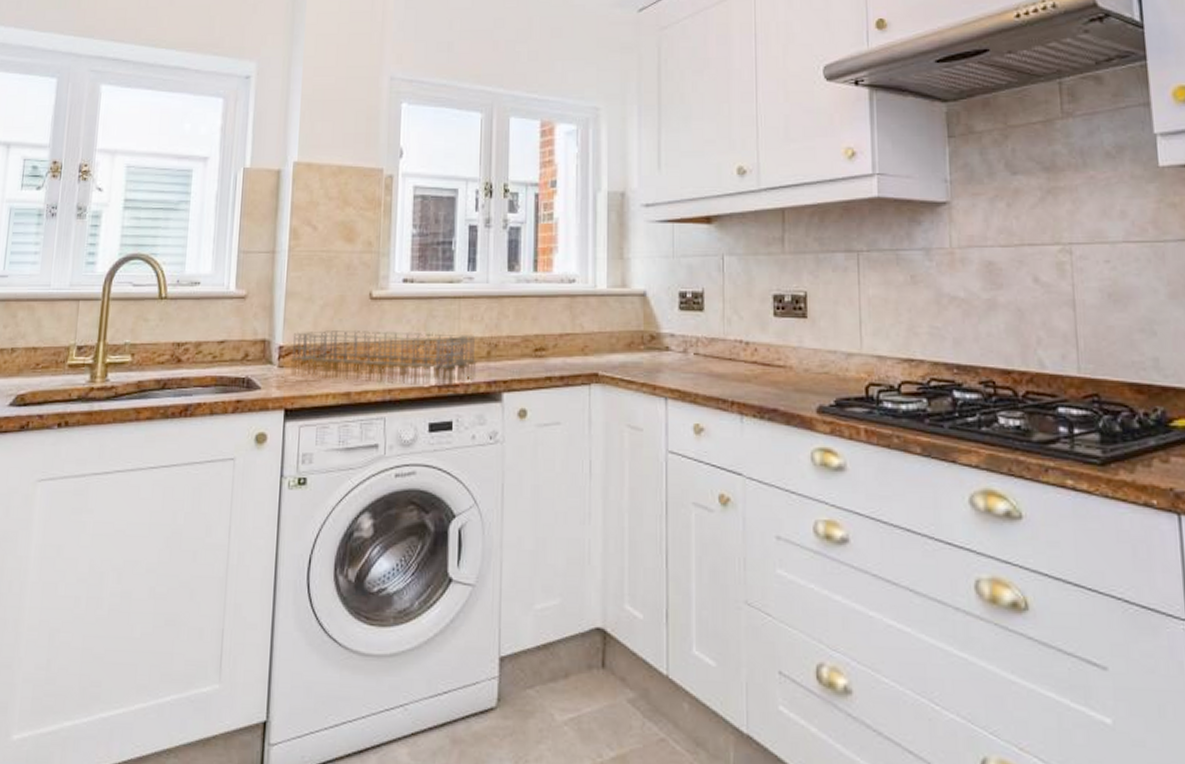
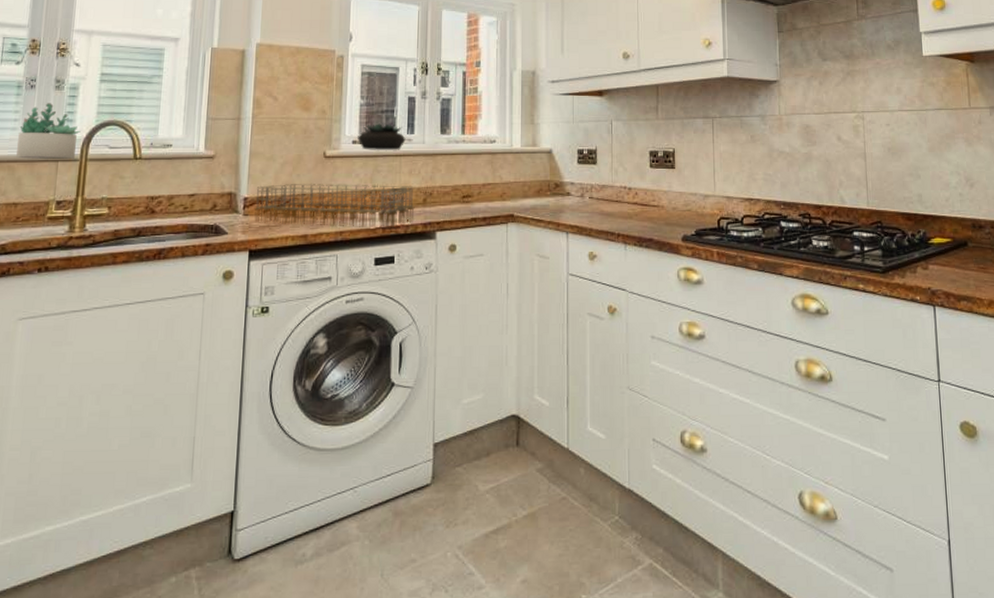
succulent plant: none [36,233,103,298] -> present [16,103,81,159]
succulent plant: none [408,258,466,292] -> present [356,123,406,151]

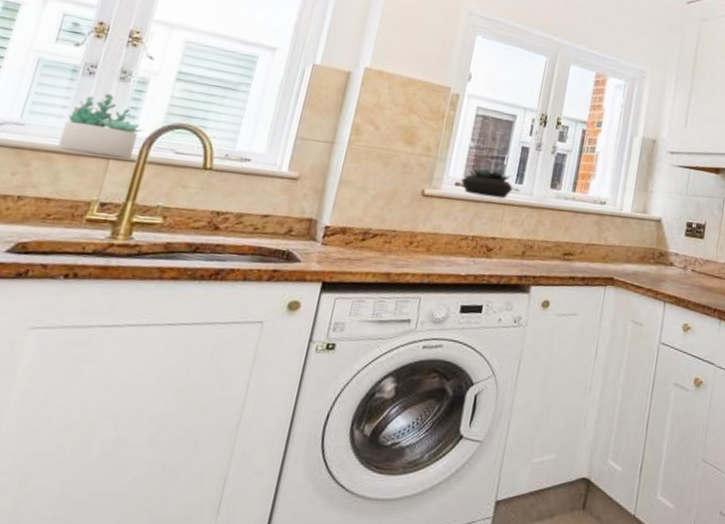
dish rack: present [254,184,415,229] -> none [333,215,513,278]

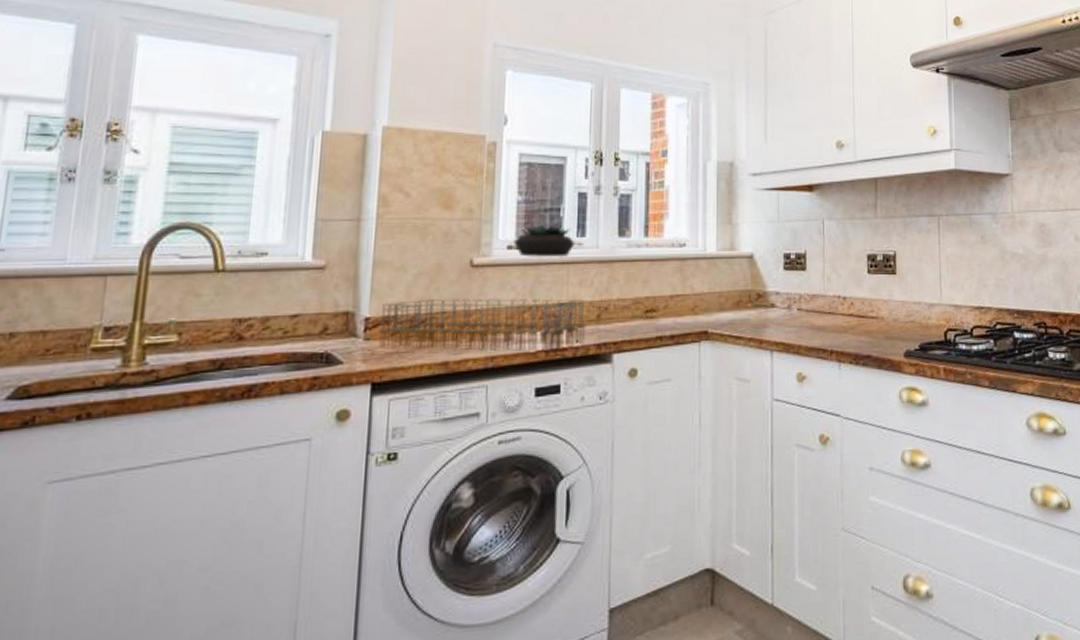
succulent plant: present [58,94,144,159] -> none [46,200,140,273]
dish rack: none [333,215,513,278] -> present [378,298,586,352]

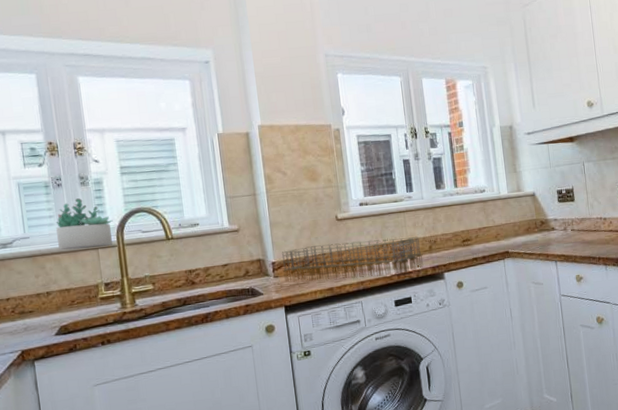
succulent plant: none [46,200,140,273] -> present [55,198,113,250]
succulent plant: present [512,224,575,258] -> none [362,185,406,210]

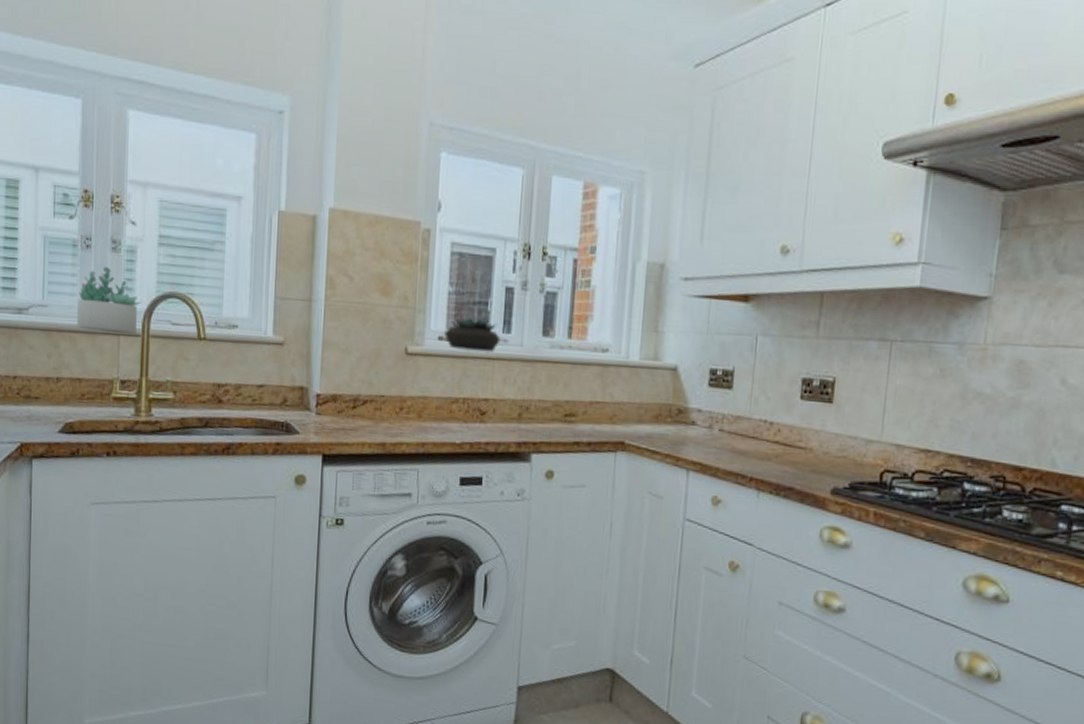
dish rack: present [281,236,424,283] -> none [328,381,508,445]
succulent plant: none [362,185,406,210] -> present [443,317,501,354]

